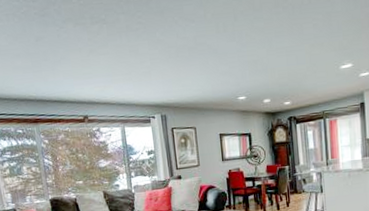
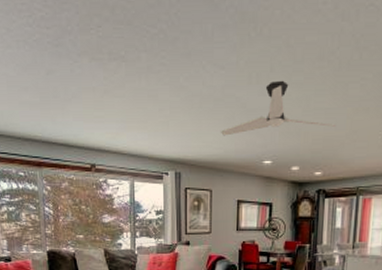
ceiling fan: none [197,26,297,79] -> present [220,80,336,136]

